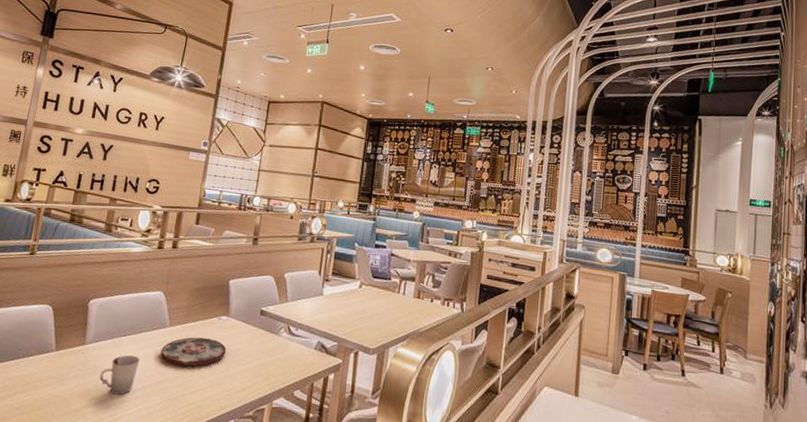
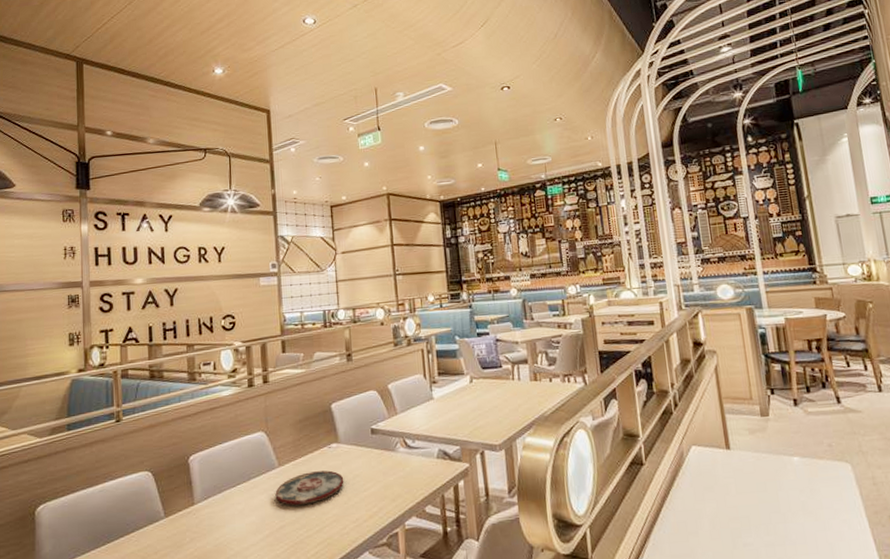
cup: present [99,354,141,395] -> none [217,505,256,551]

